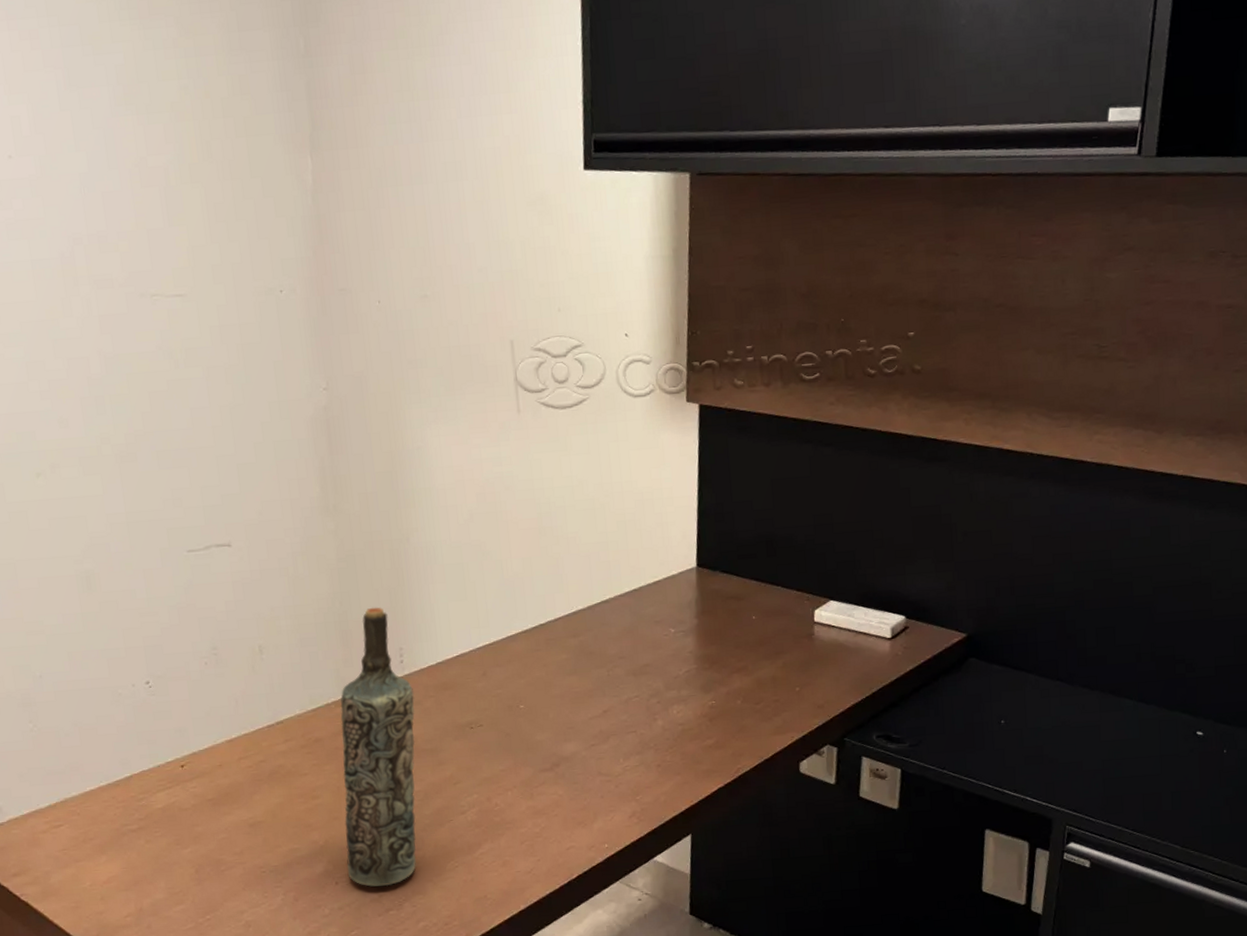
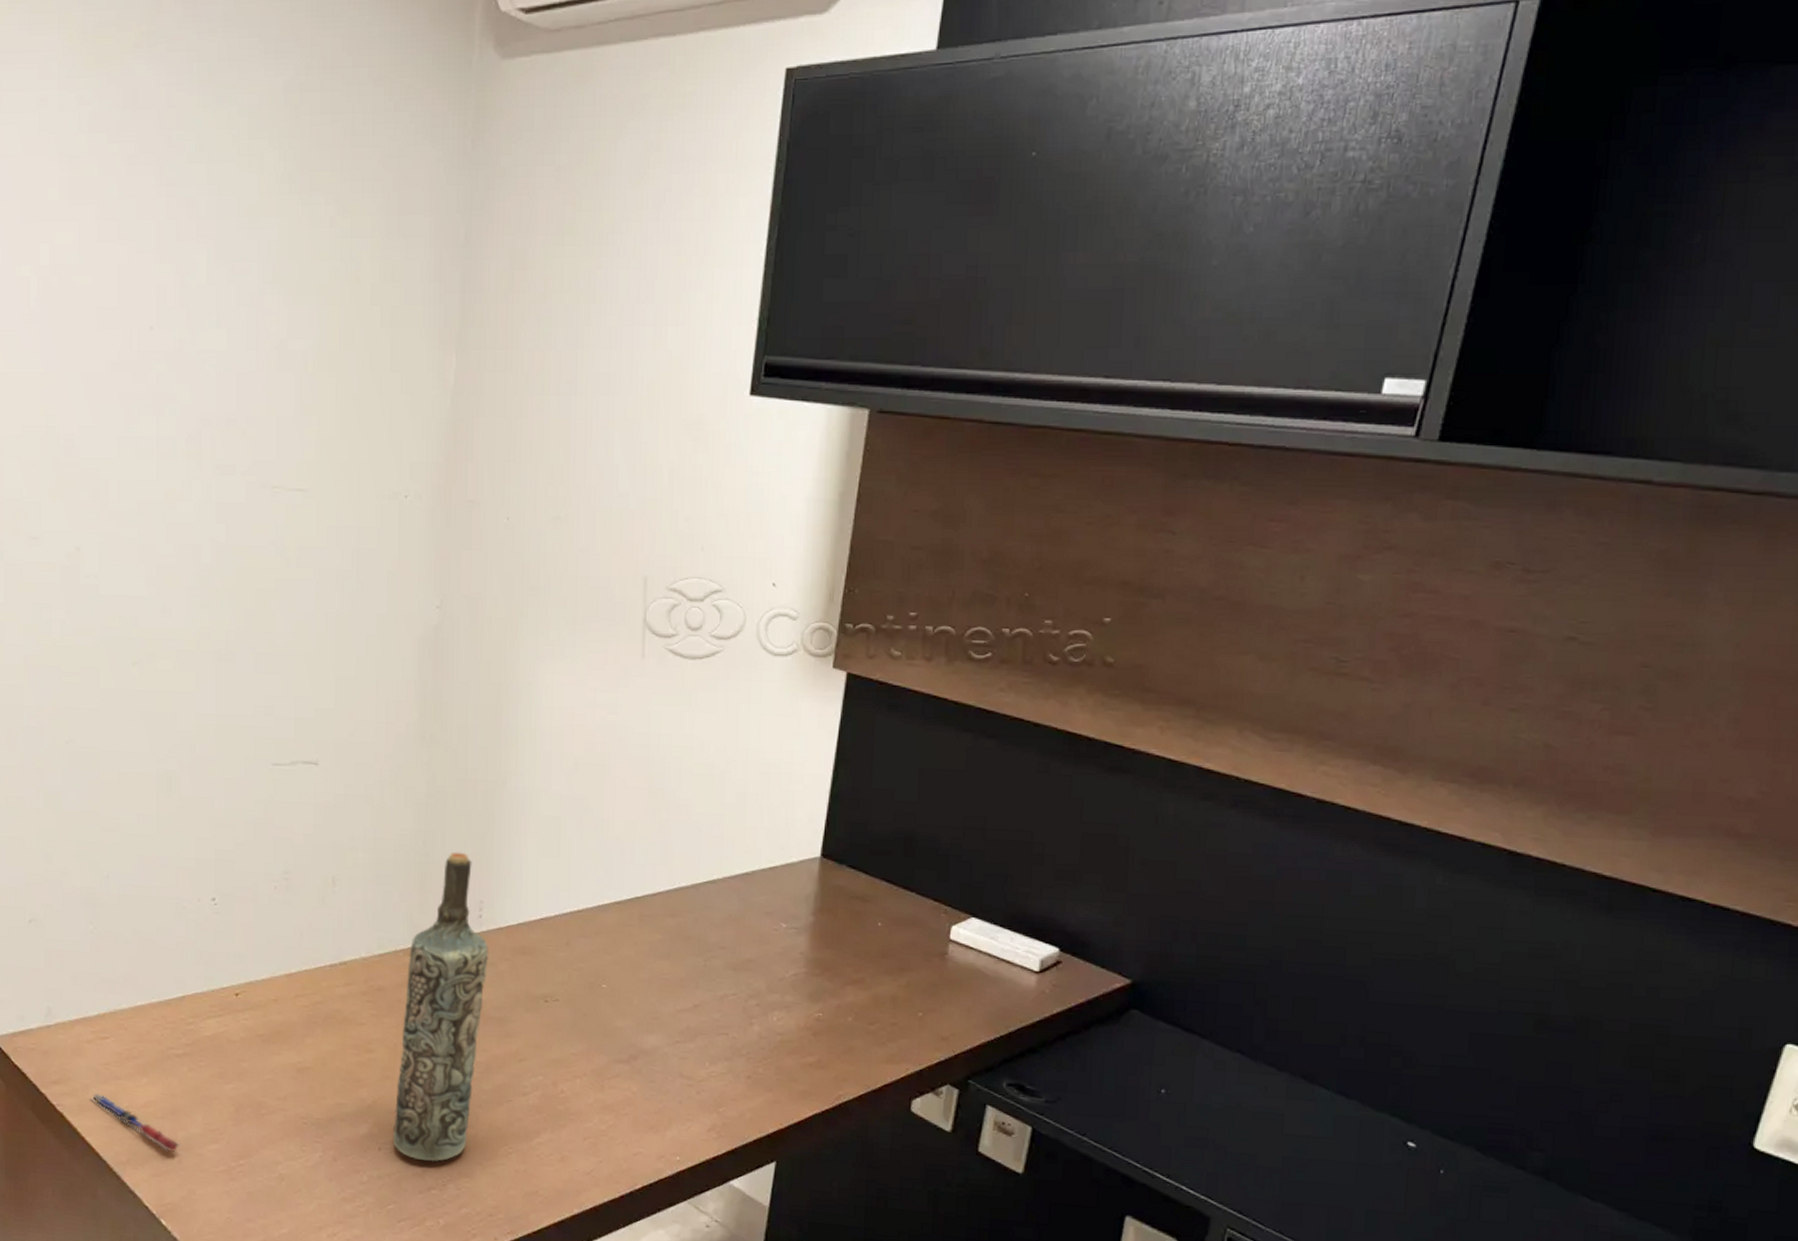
pen: none [54,877,147,920] -> present [91,1093,180,1153]

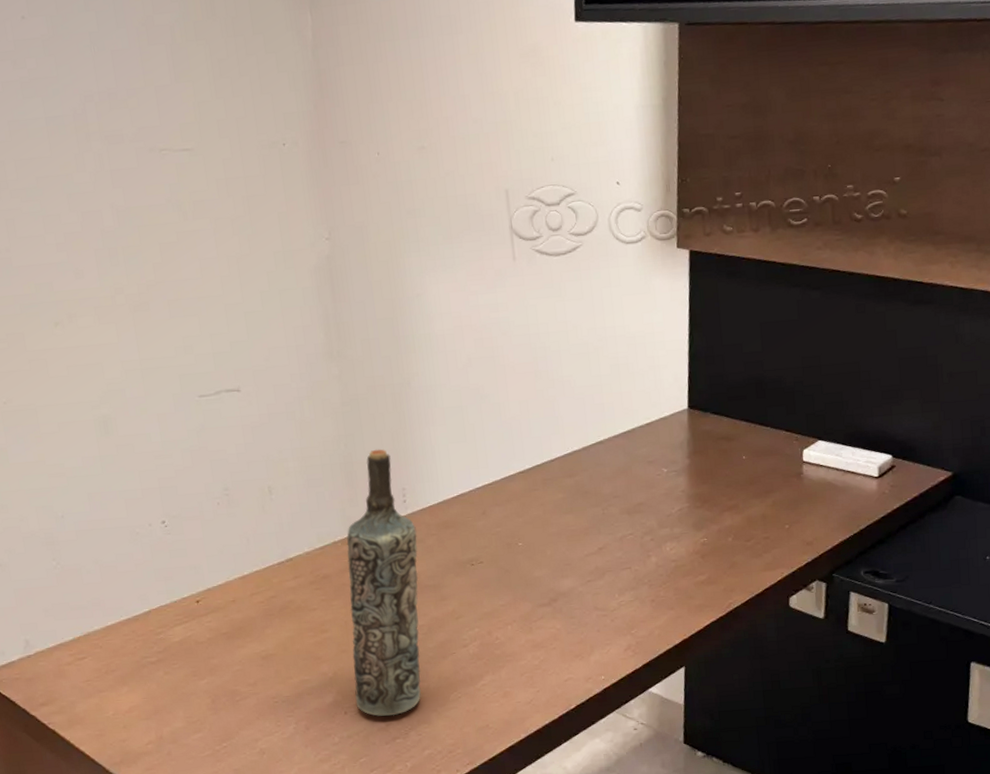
pen: present [91,1093,180,1153] -> none [79,707,167,747]

